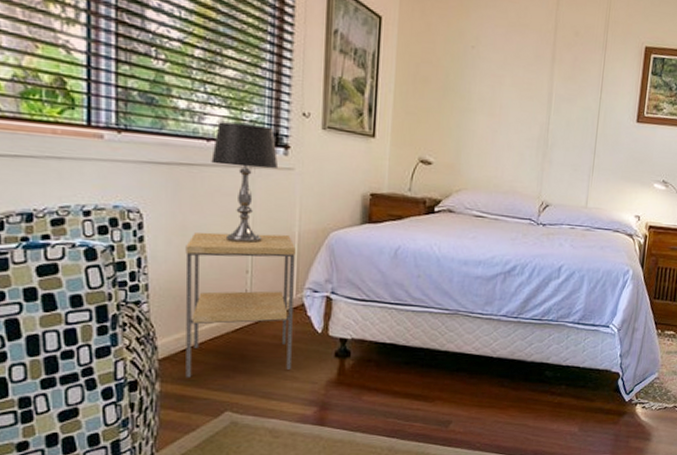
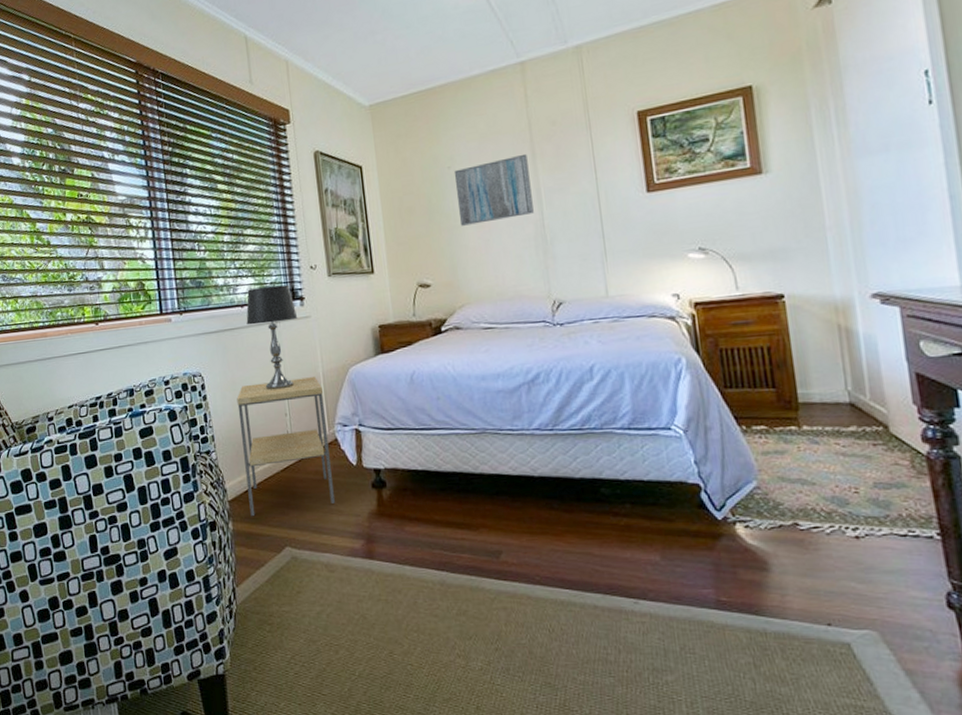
wall art: none [473,51,547,116] -> present [453,153,534,226]

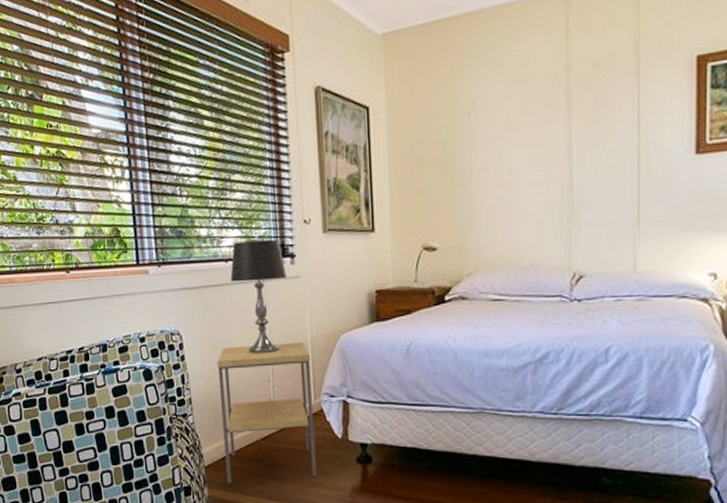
wall art: present [453,153,534,226] -> none [474,100,562,183]

